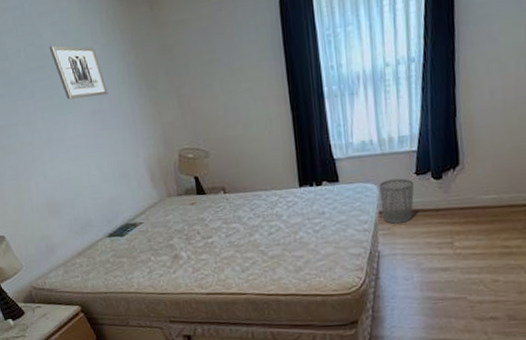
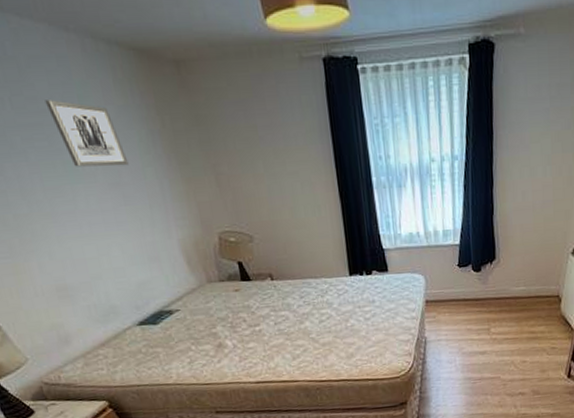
waste bin: present [379,178,414,224] -> none [425,270,457,312]

